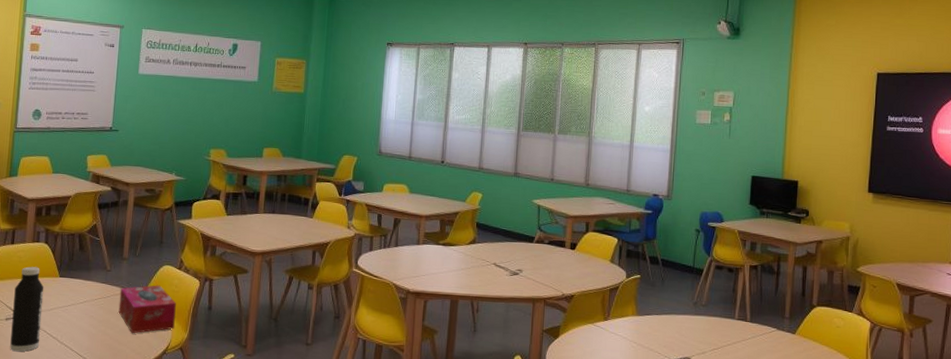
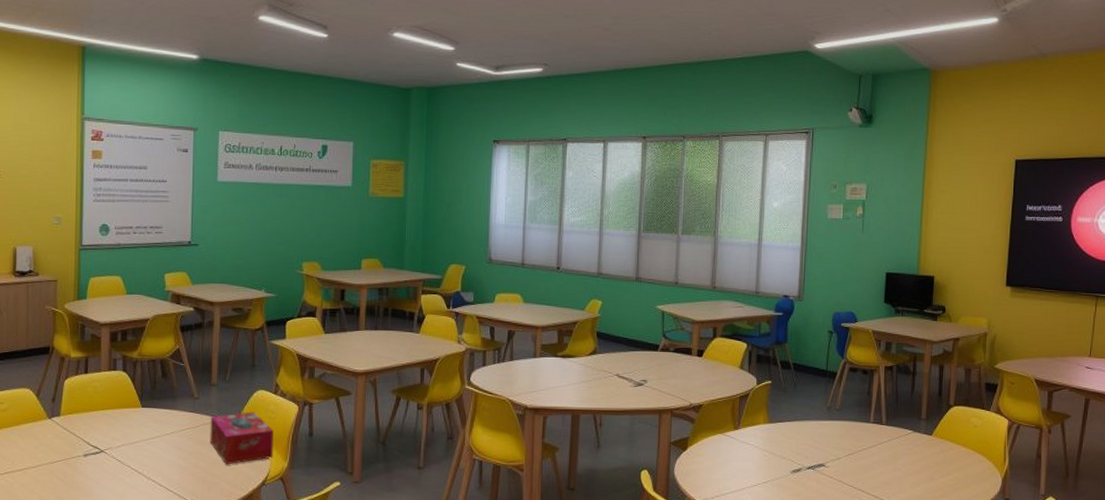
water bottle: present [10,266,44,352] -> none [91,397,125,490]

